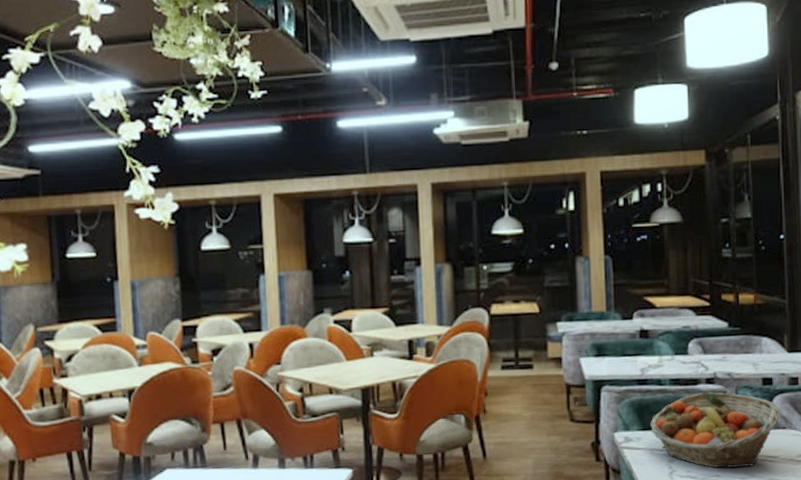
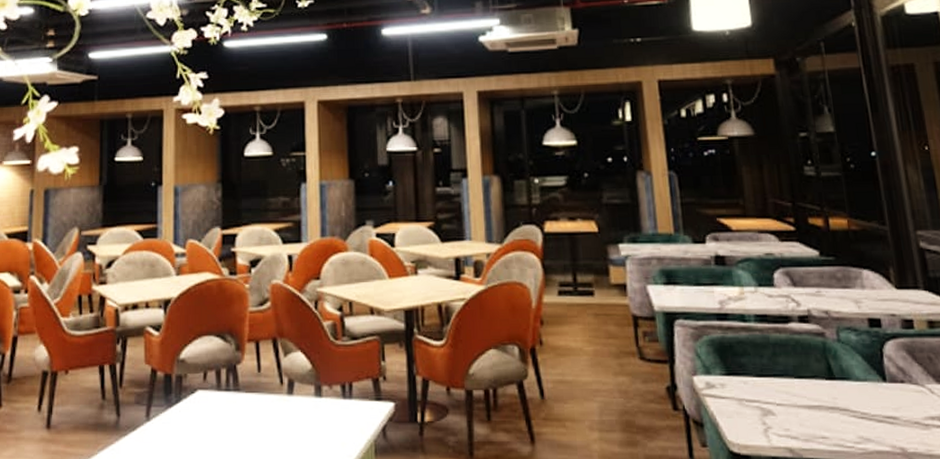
fruit basket: present [649,392,781,468] -> none [734,333,897,429]

